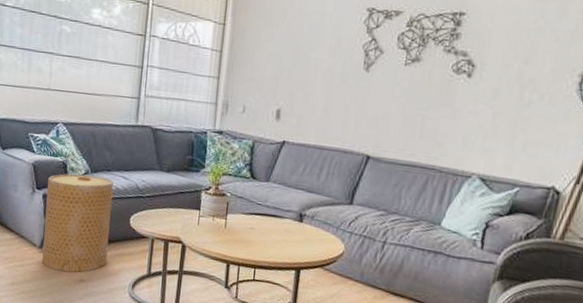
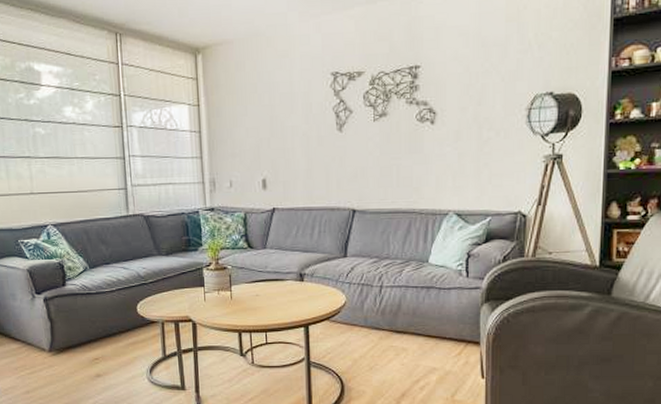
basket: present [41,173,114,272] -> none [46,271,121,370]

